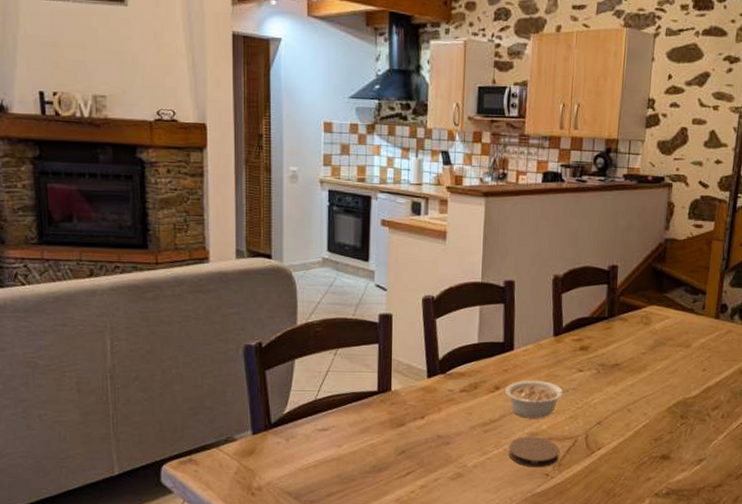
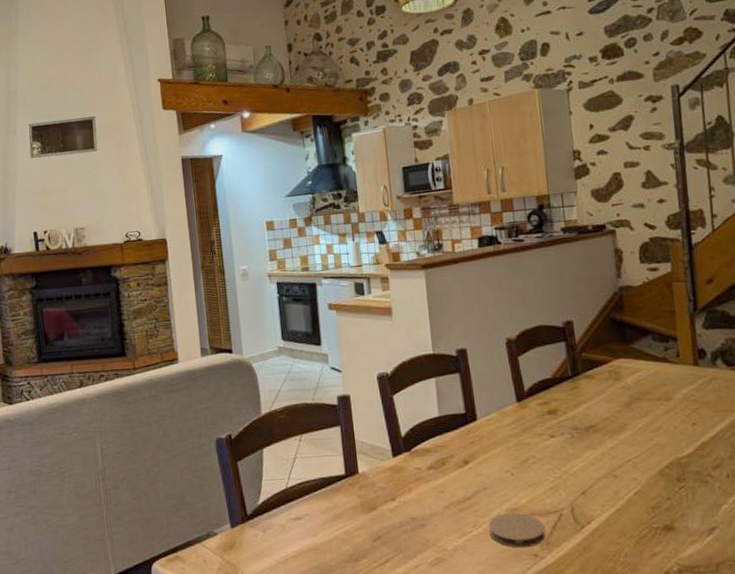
legume: present [505,380,576,418] -> none [475,450,551,493]

